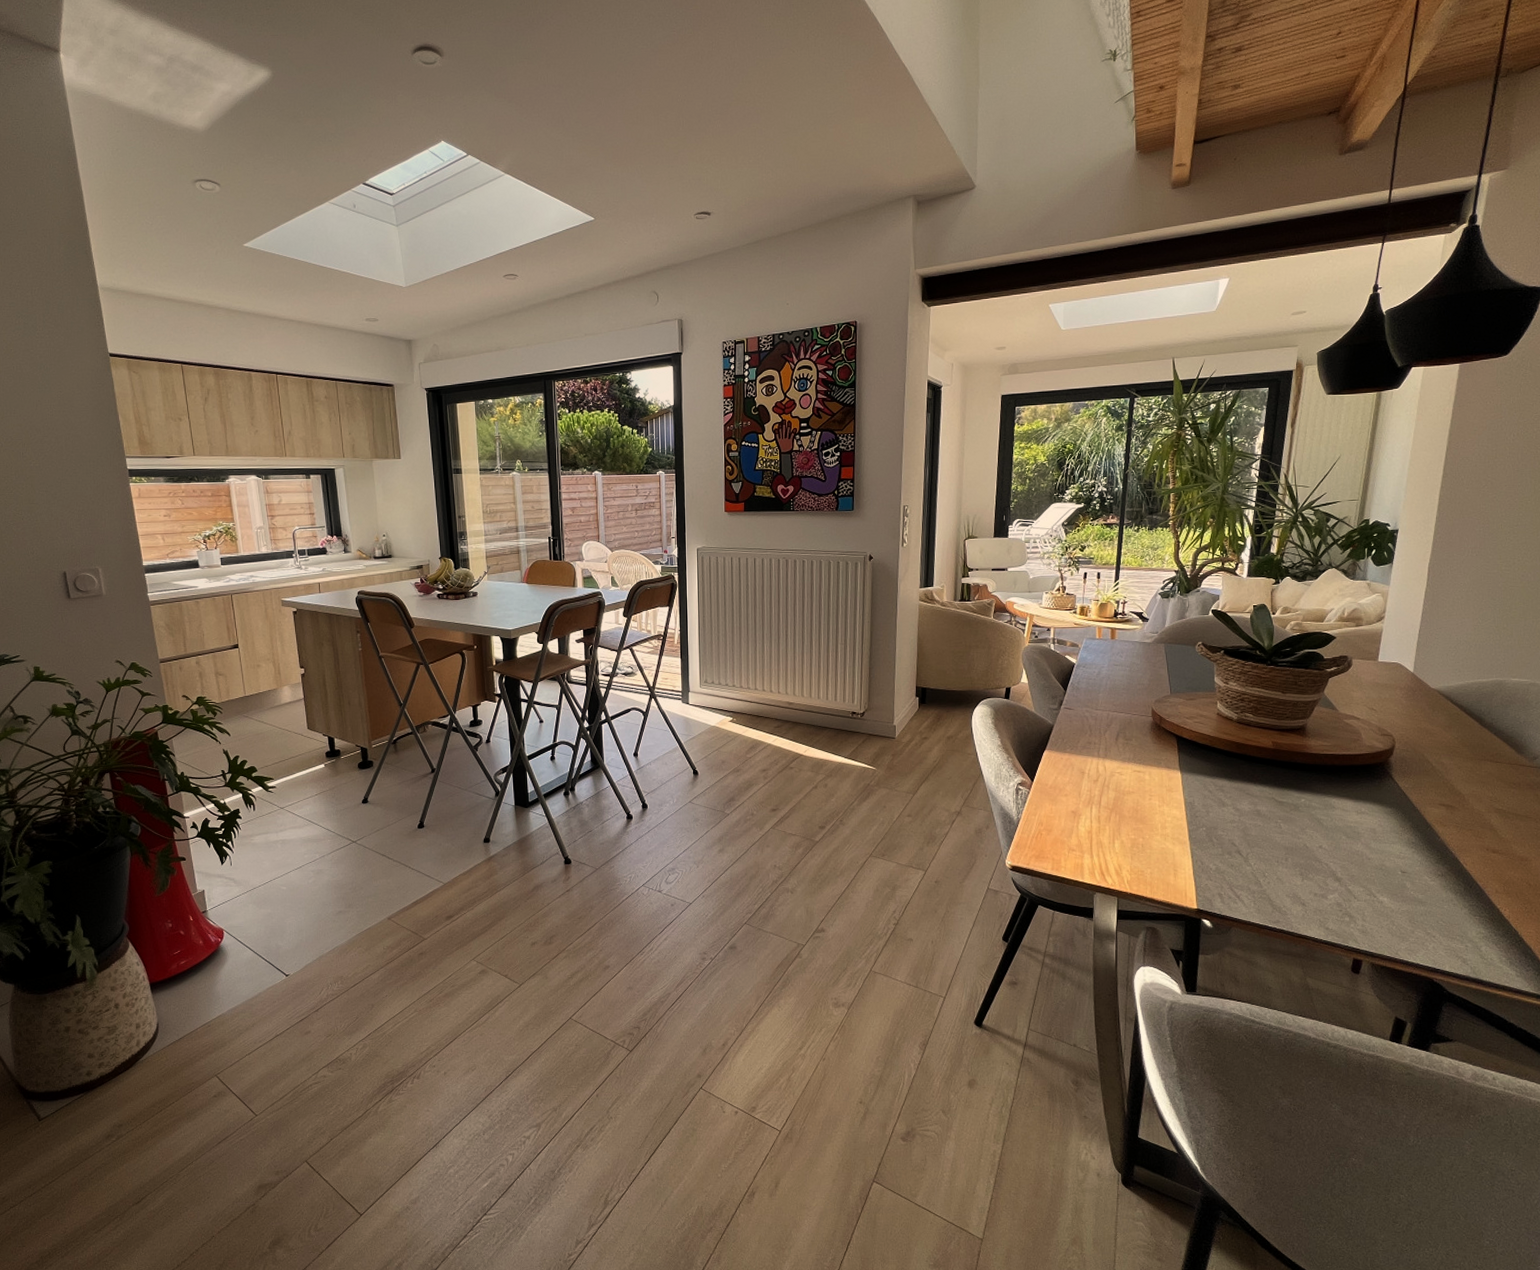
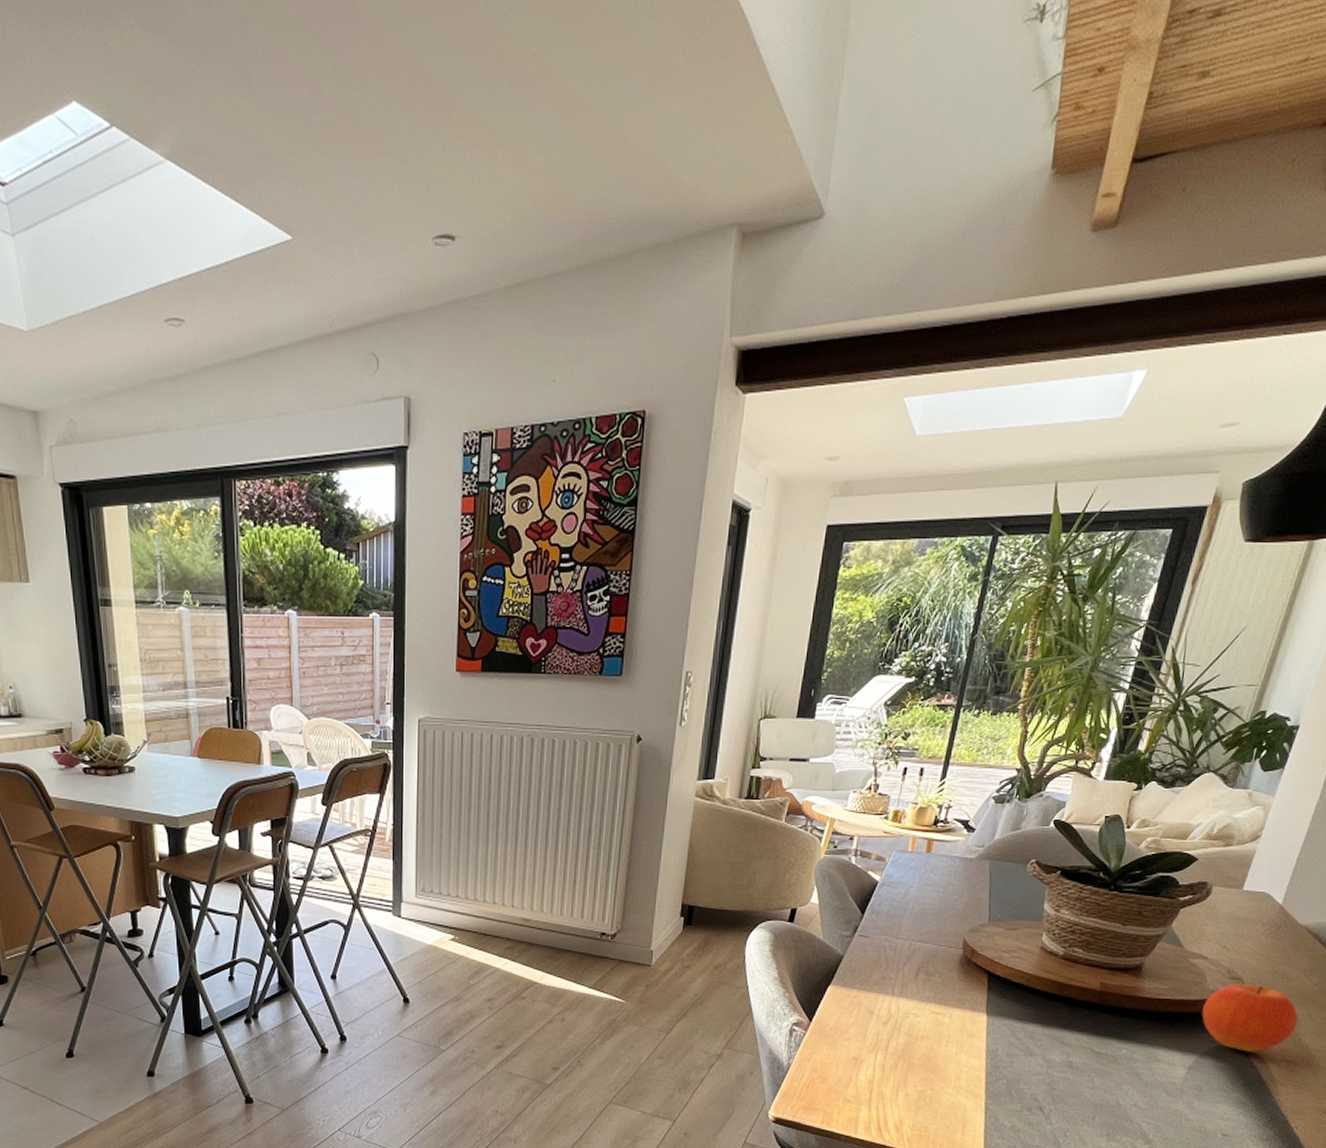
fruit: none [1363,739,1447,798] -> present [1202,983,1298,1052]

